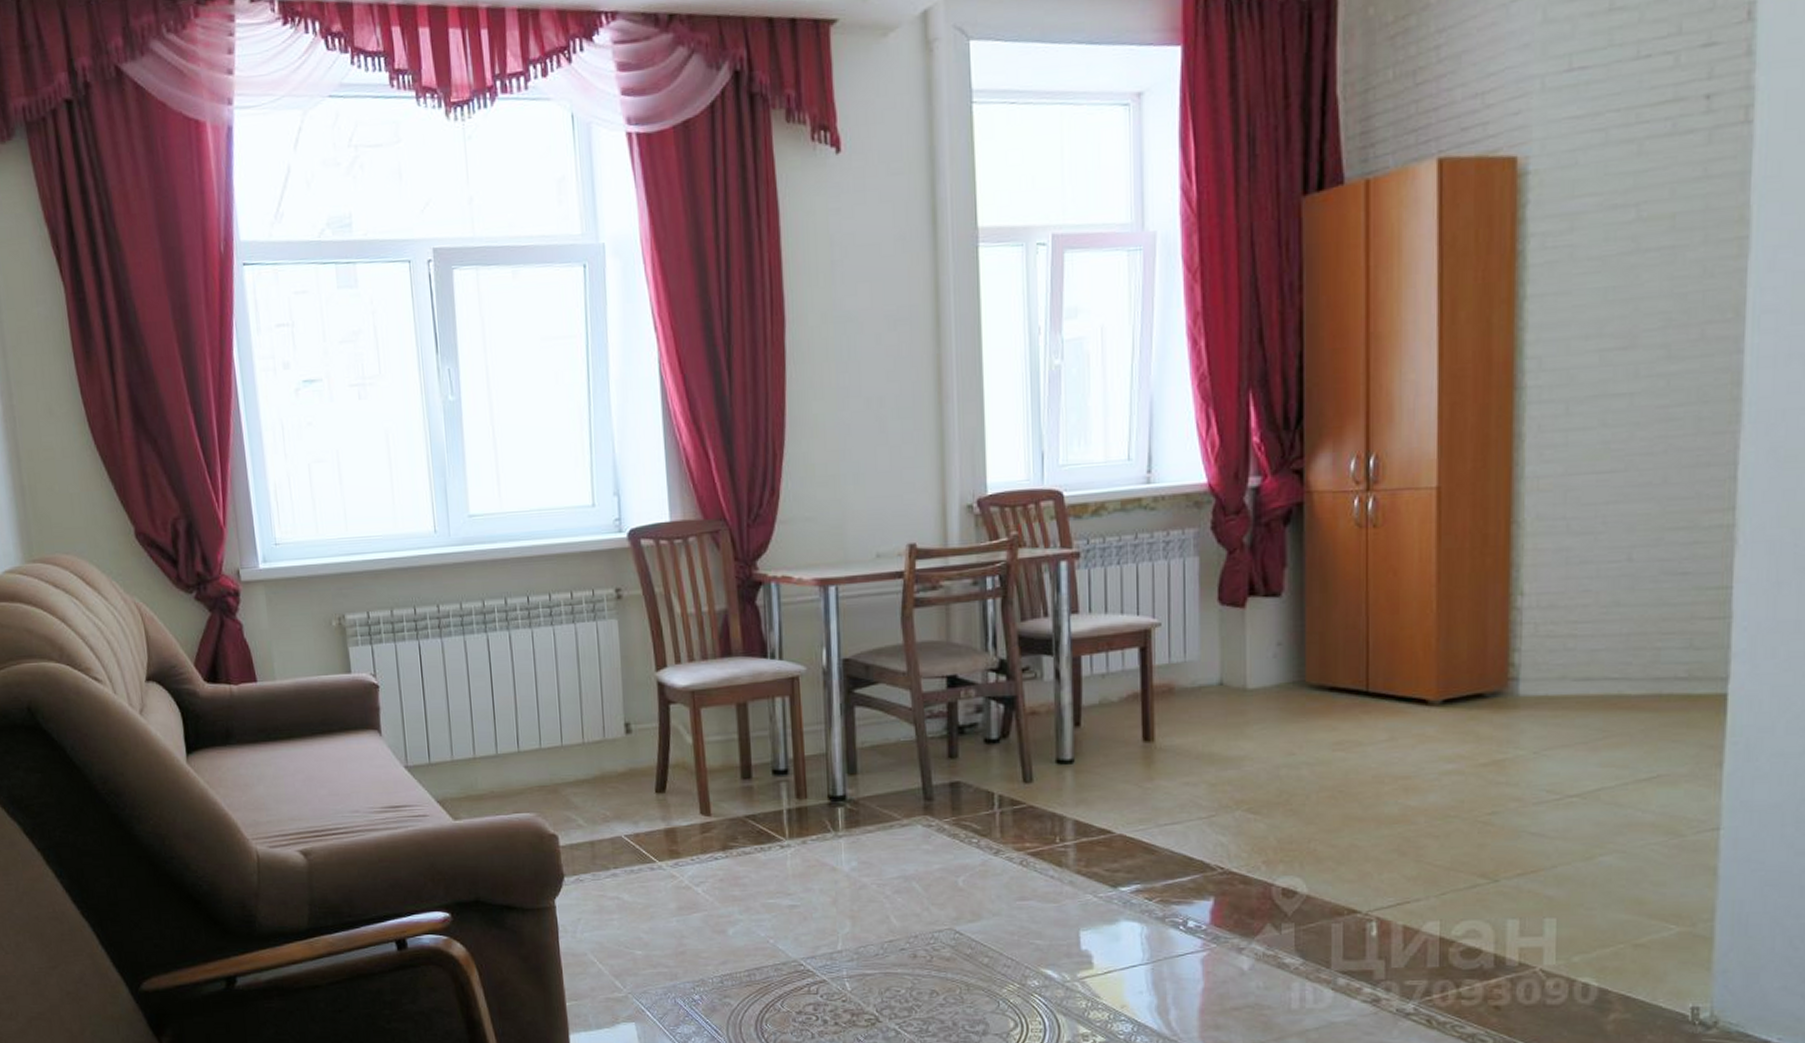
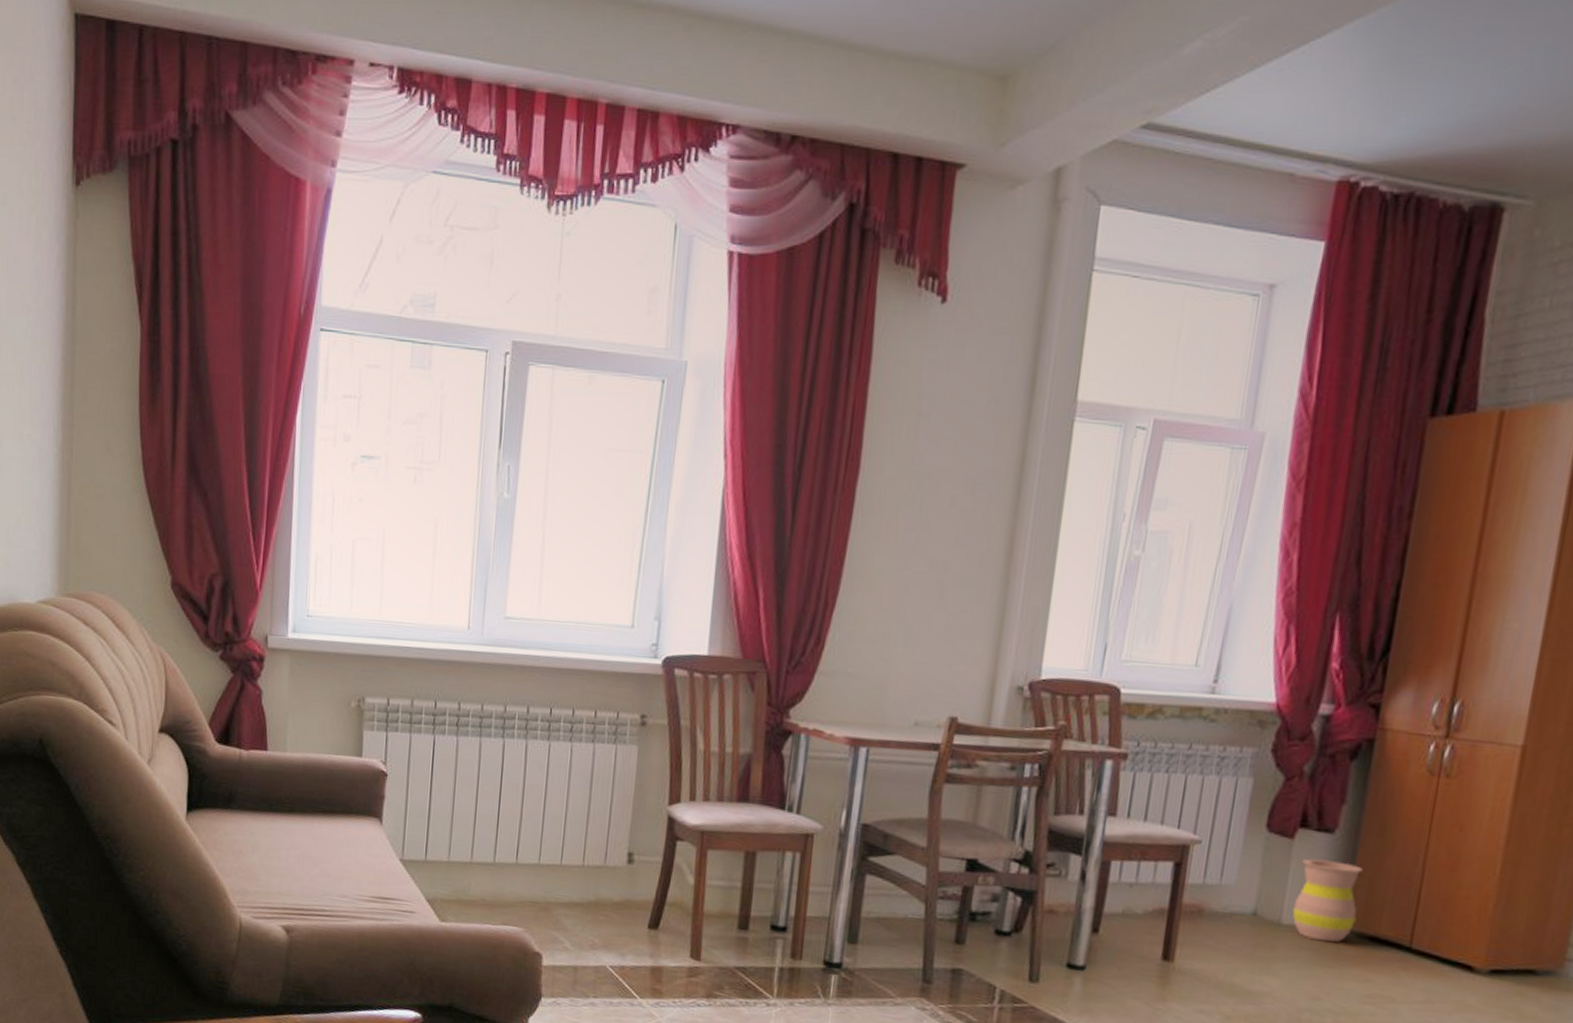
vase: none [1255,622,1314,699] -> present [1292,858,1363,943]

